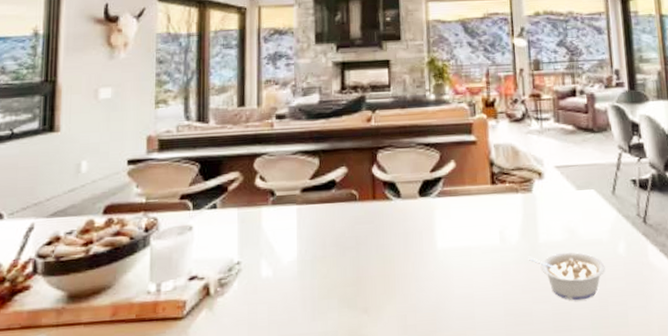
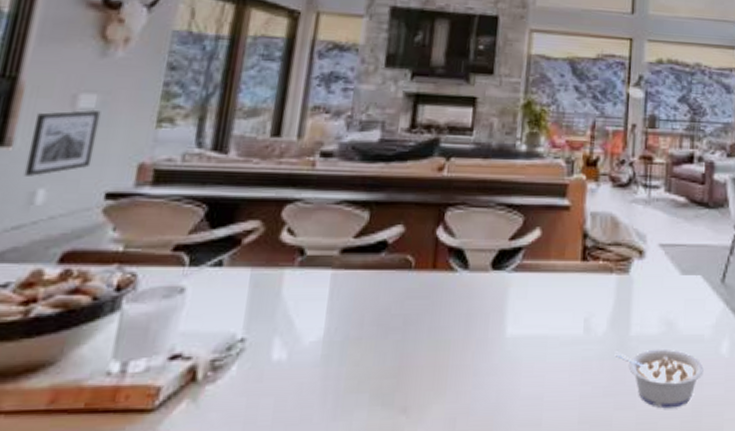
wall art: none [71,99,116,153] -> present [23,109,101,177]

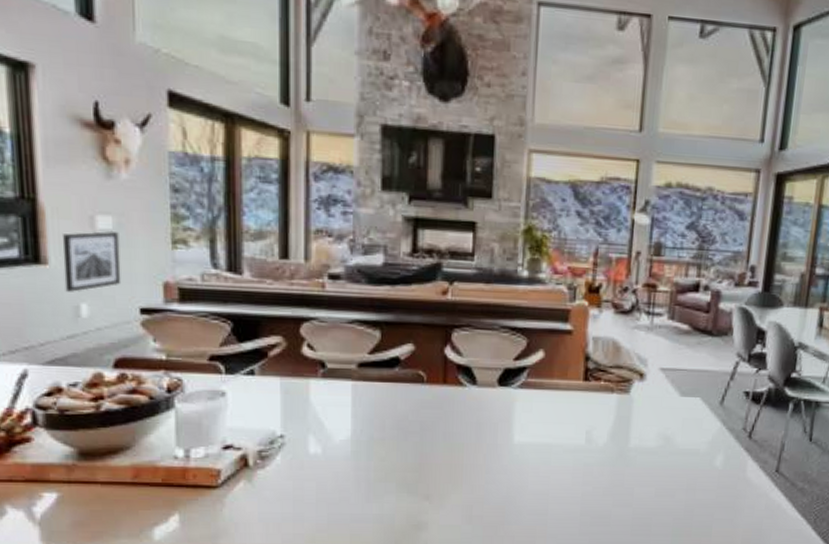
legume: present [614,349,704,409] -> none [614,459,698,508]

